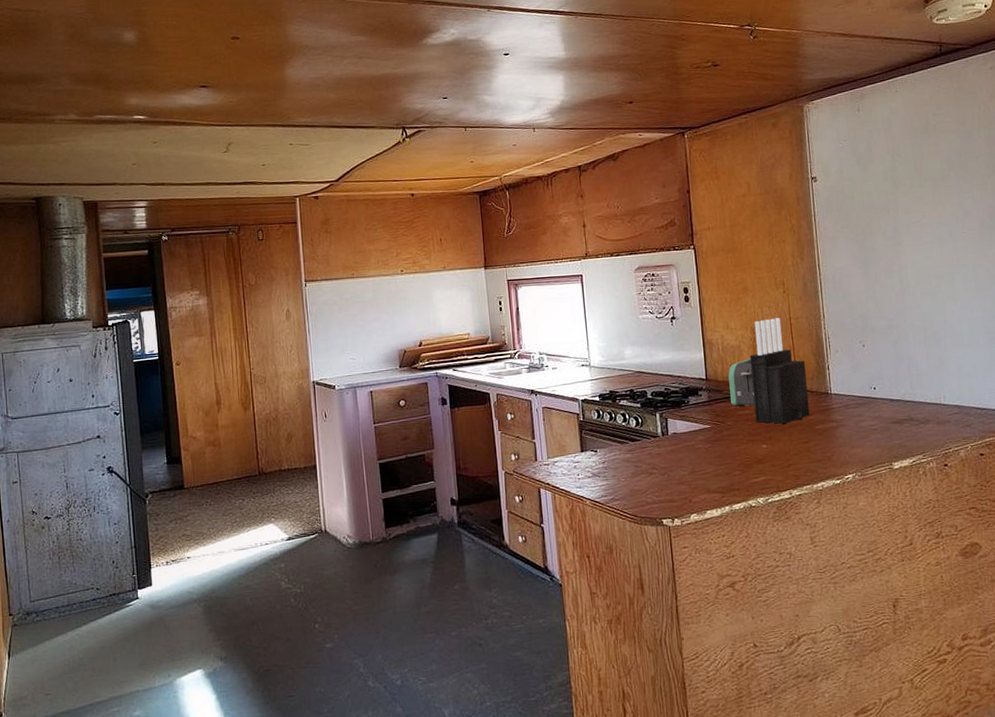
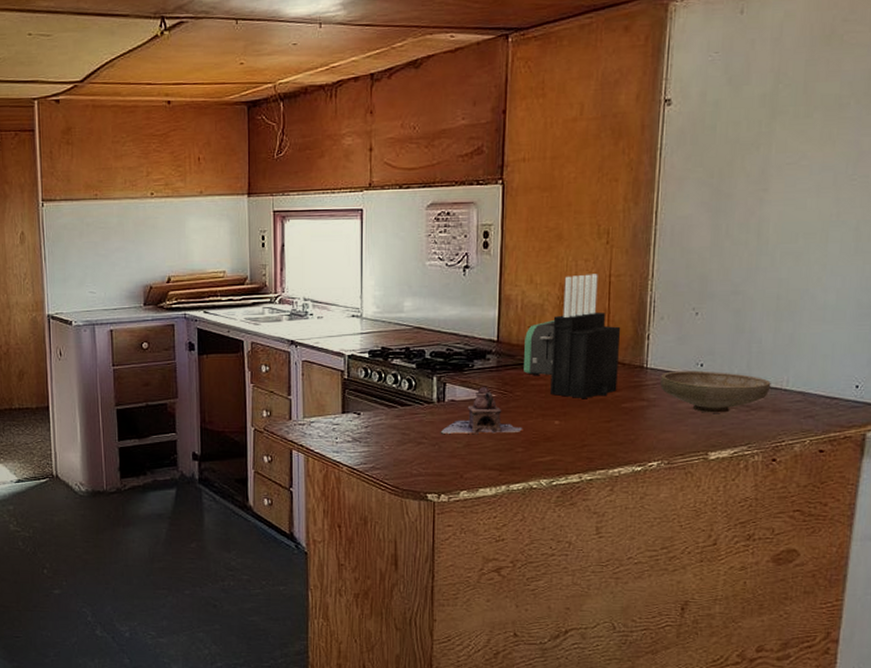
teapot: none [667,418,736,465] -> present [440,386,522,435]
bowl: none [843,393,932,429] -> present [659,370,771,413]

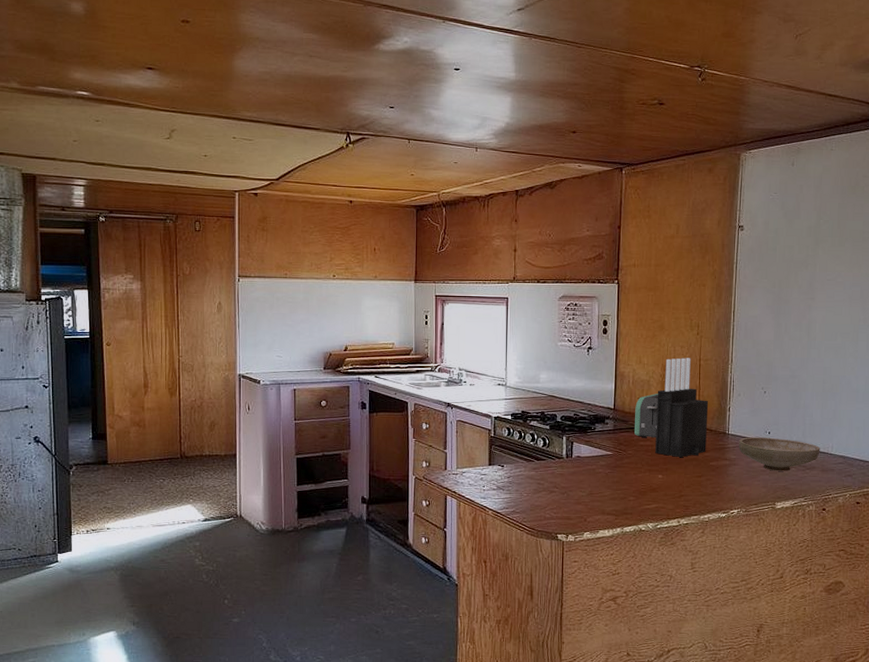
teapot: present [440,386,522,435] -> none [568,445,633,486]

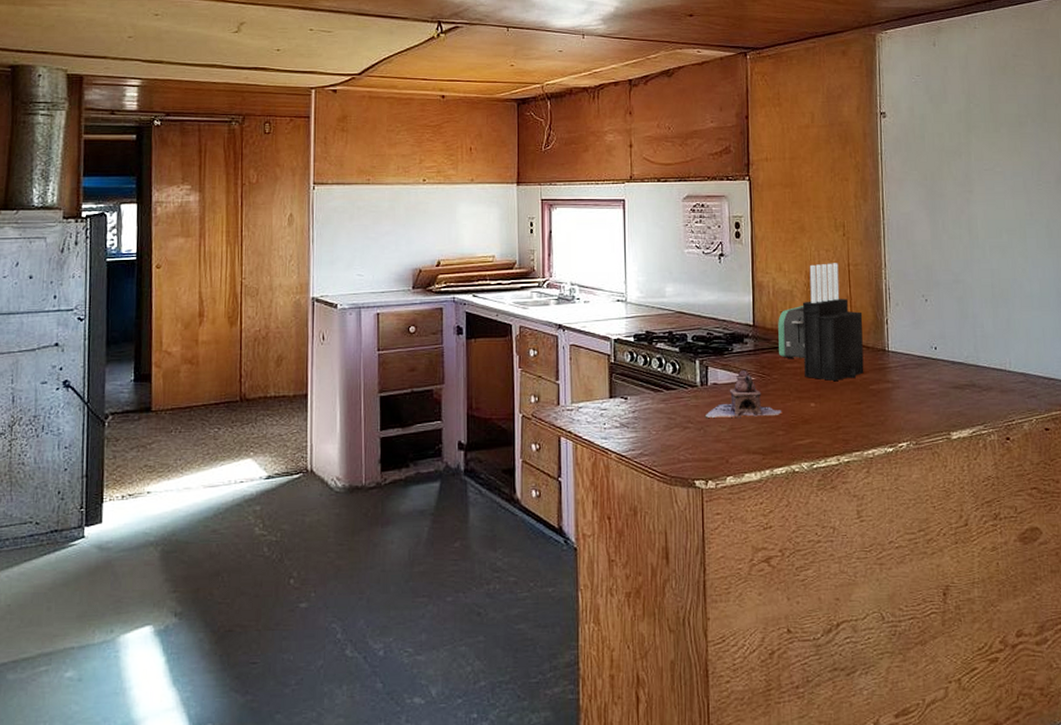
teapot: none [568,445,633,486] -> present [704,369,781,419]
bowl: present [738,437,820,471] -> none [901,353,997,394]

